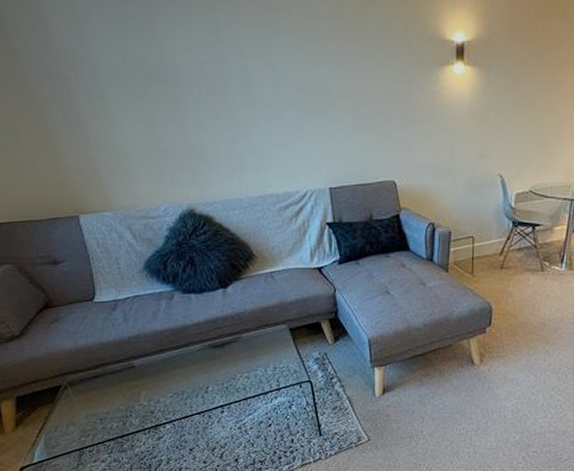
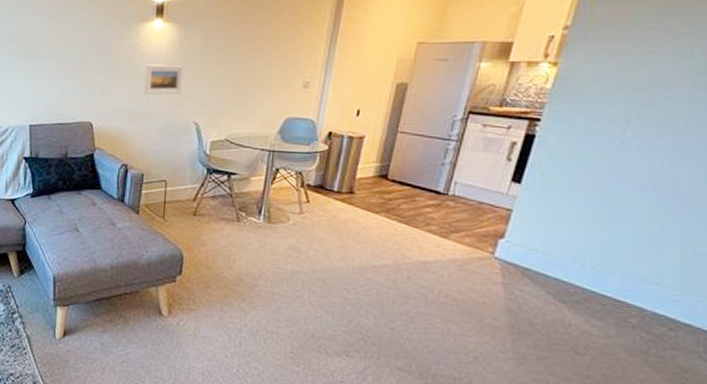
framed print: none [447,114,488,148] -> present [143,64,184,95]

